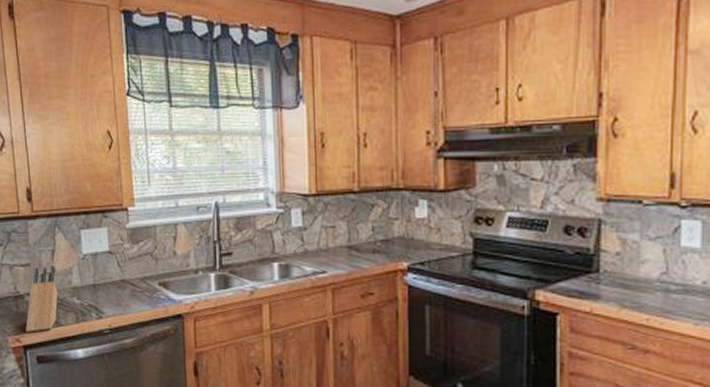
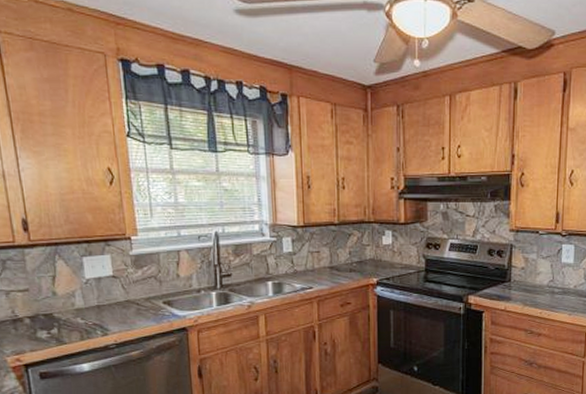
knife block: present [25,265,58,332] -> none [26,290,61,352]

